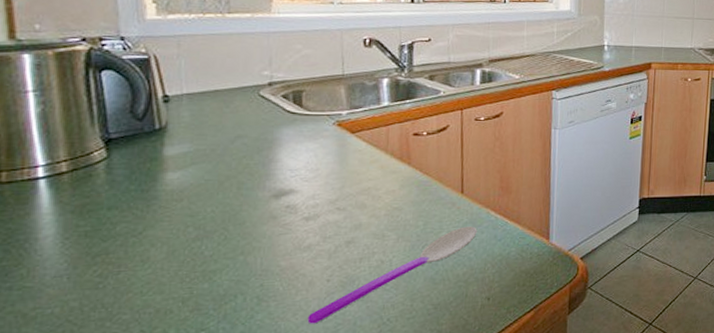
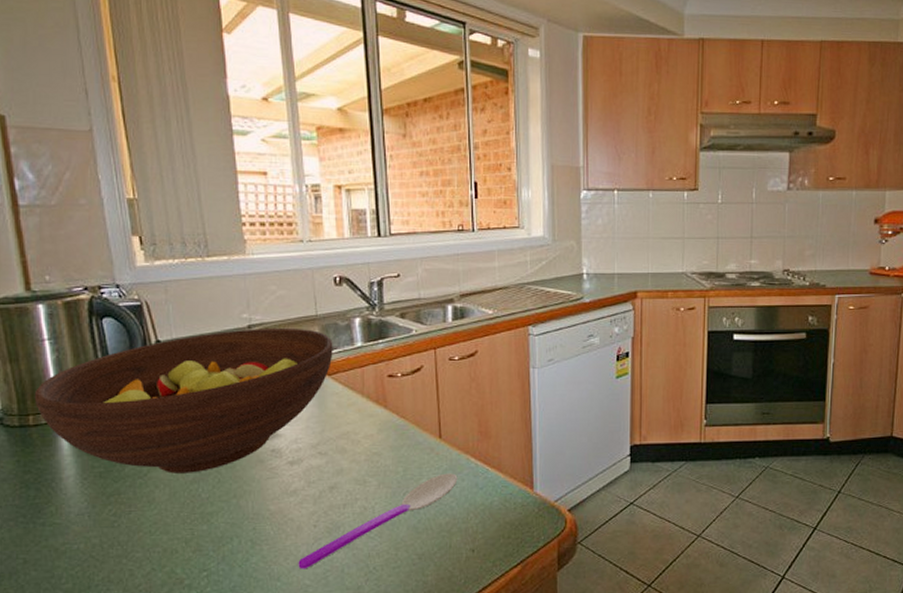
fruit bowl: none [9,85,359,231] -> present [34,327,333,474]

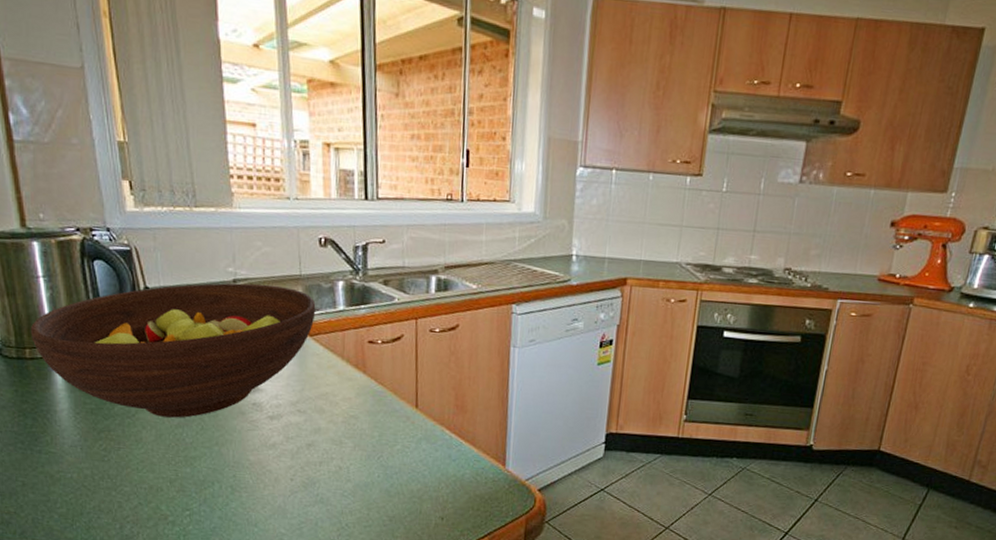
spoon: present [298,473,458,569] -> none [274,442,432,519]

